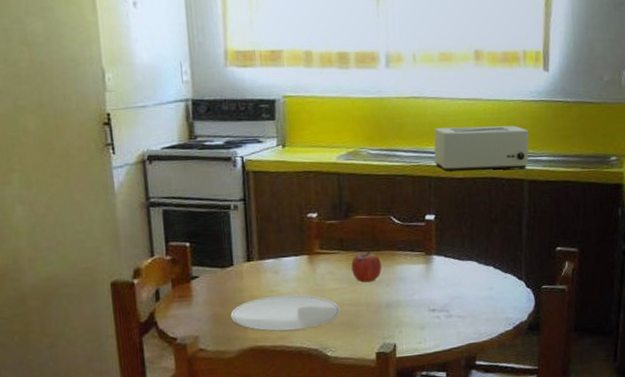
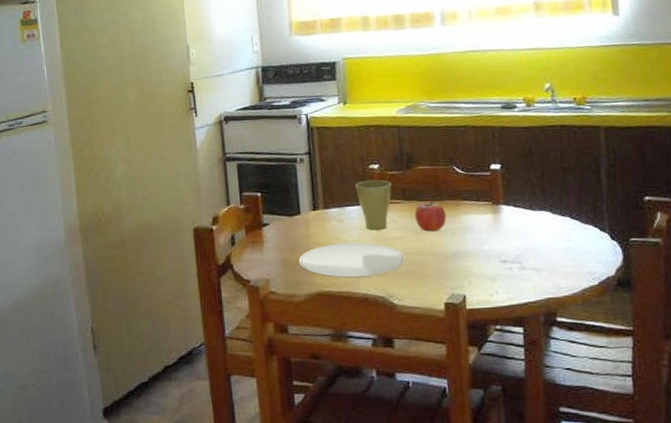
cup: none [292,229,330,282] -> present [355,179,392,230]
toaster: present [434,125,530,173] -> none [494,72,603,122]

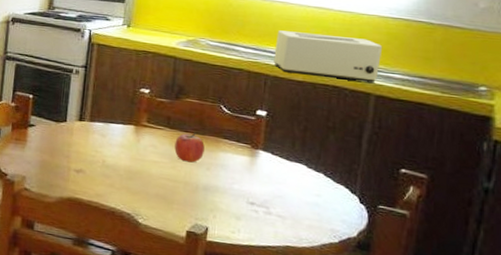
plate: present [298,242,406,279] -> none [56,155,158,194]
cup: present [355,179,392,230] -> none [123,102,159,151]
toaster: none [494,72,603,122] -> present [274,30,383,84]

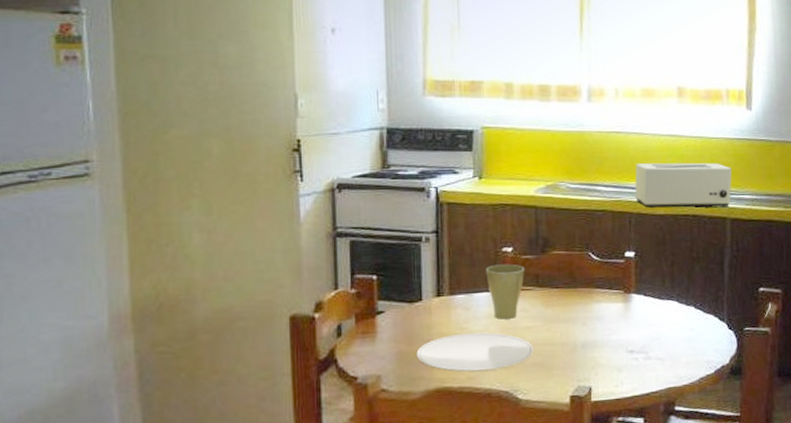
plate: none [56,155,158,194] -> present [416,332,534,373]
cup: none [123,102,159,151] -> present [486,264,525,319]
fruit: present [174,133,205,163] -> none [546,288,578,321]

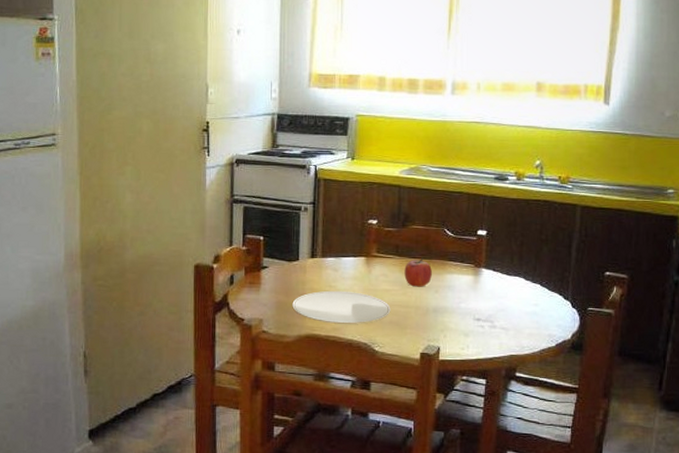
cup: present [486,264,525,319] -> none [353,234,387,282]
fruit: none [546,288,578,321] -> present [404,259,432,287]
toaster: present [635,162,732,209] -> none [490,151,586,195]

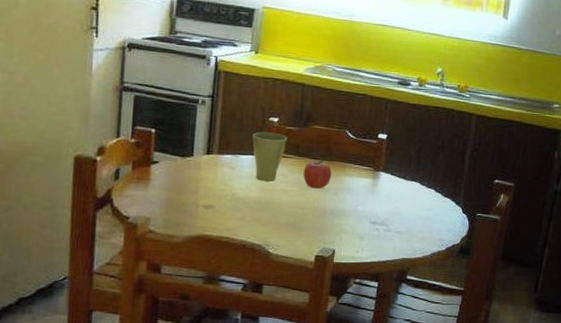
plate: present [292,290,391,324] -> none [183,189,288,225]
cup: none [353,234,387,282] -> present [252,131,288,181]

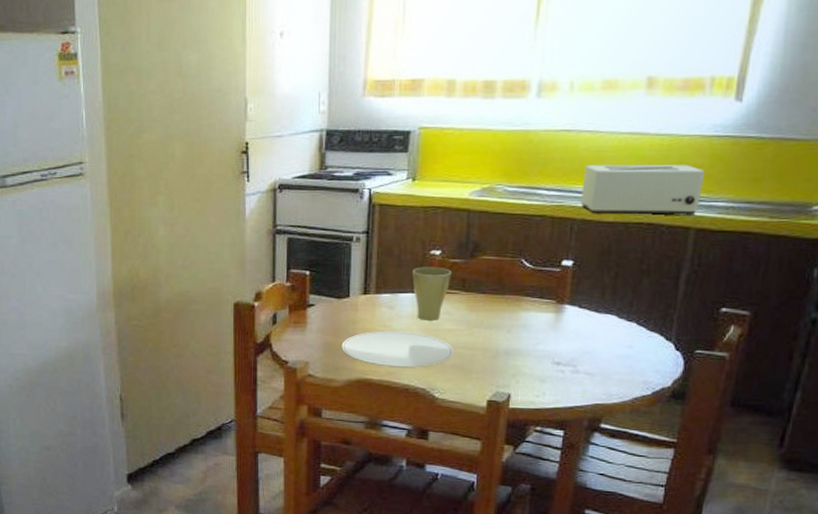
plate: none [183,189,288,225] -> present [341,330,454,368]
fruit: present [303,160,331,189] -> none [471,294,504,327]
toaster: none [393,56,484,105] -> present [581,164,706,216]

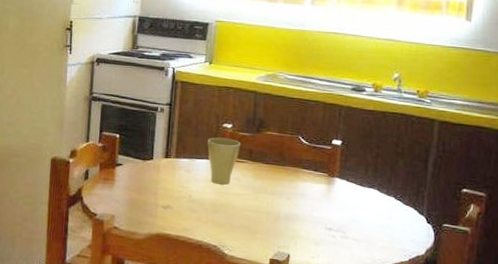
plate: present [341,330,454,368] -> none [144,191,242,226]
toaster: present [581,164,706,216] -> none [347,62,445,110]

